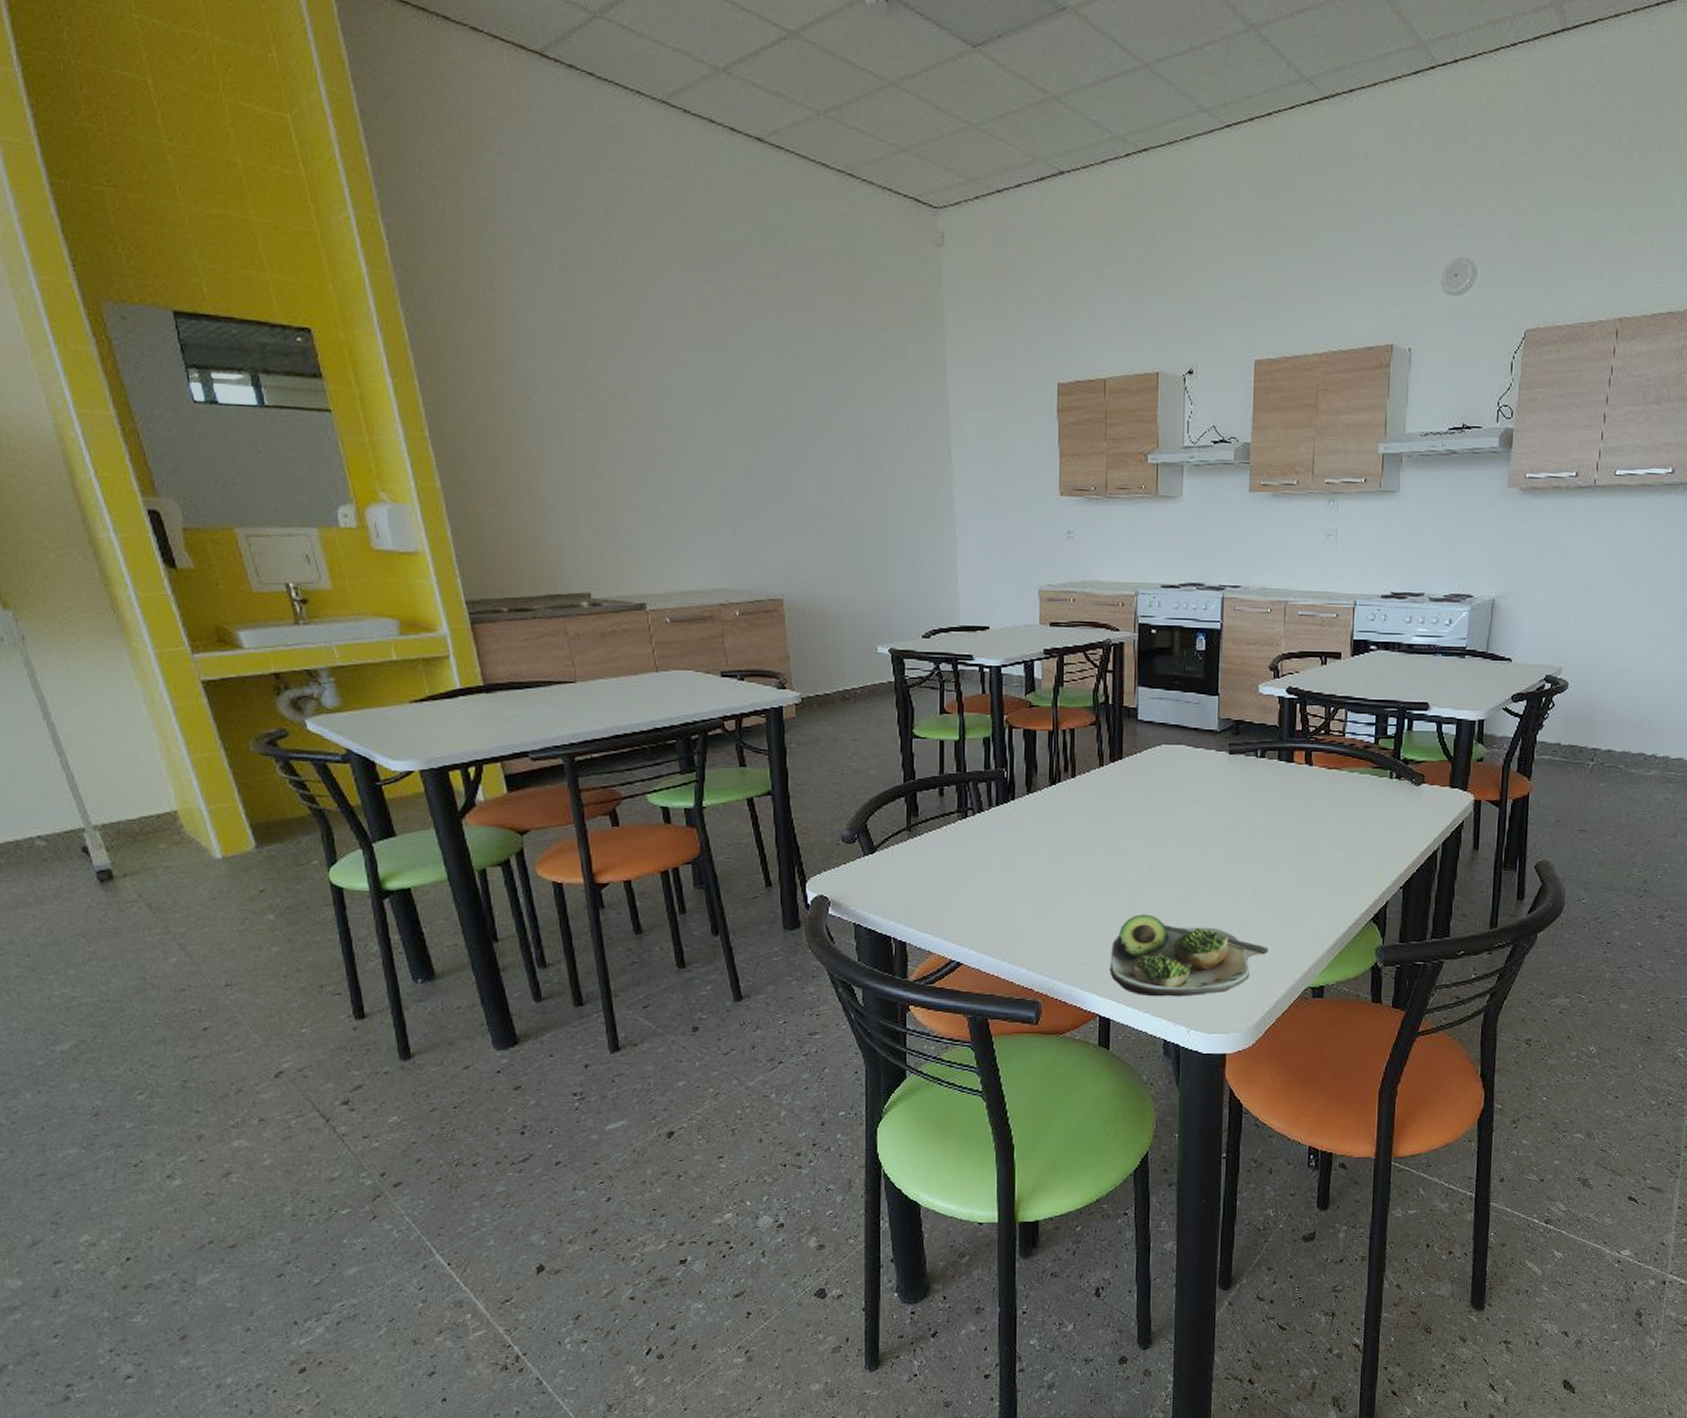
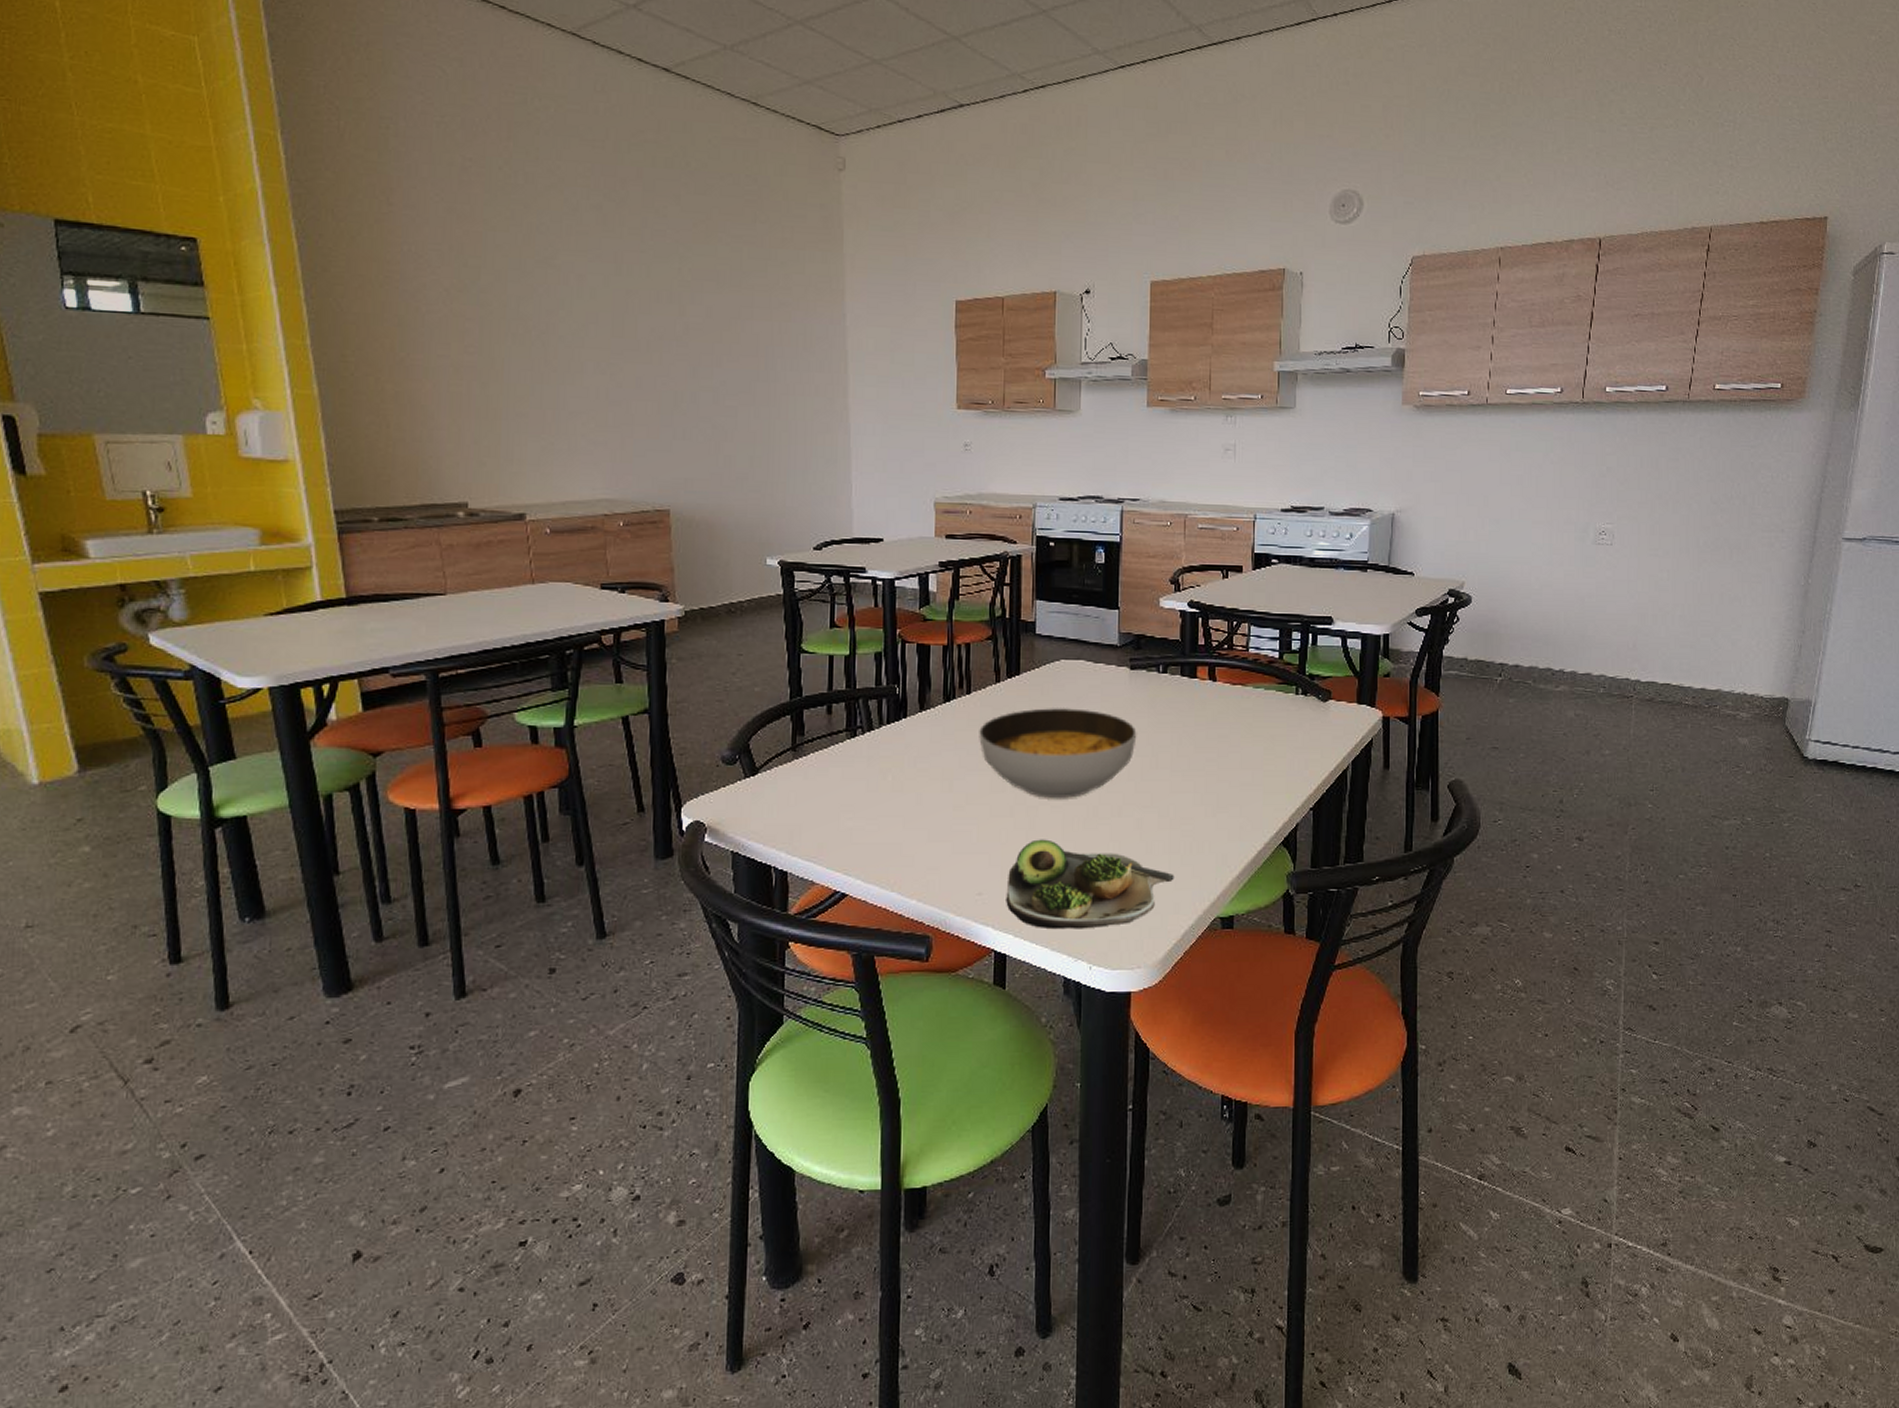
soup bowl: none [1084,791,1235,876] -> present [979,708,1137,798]

